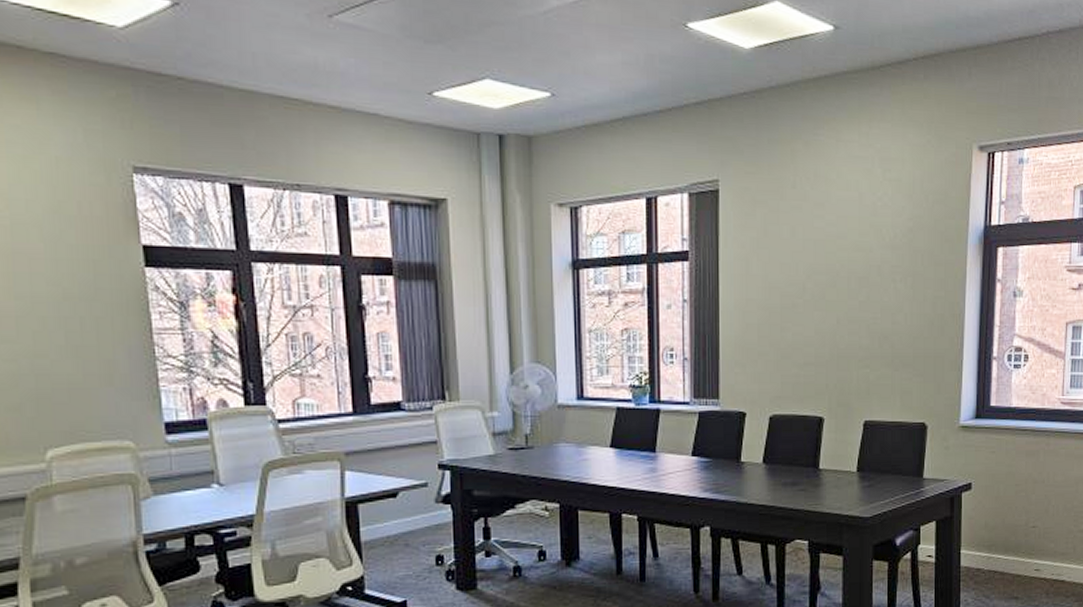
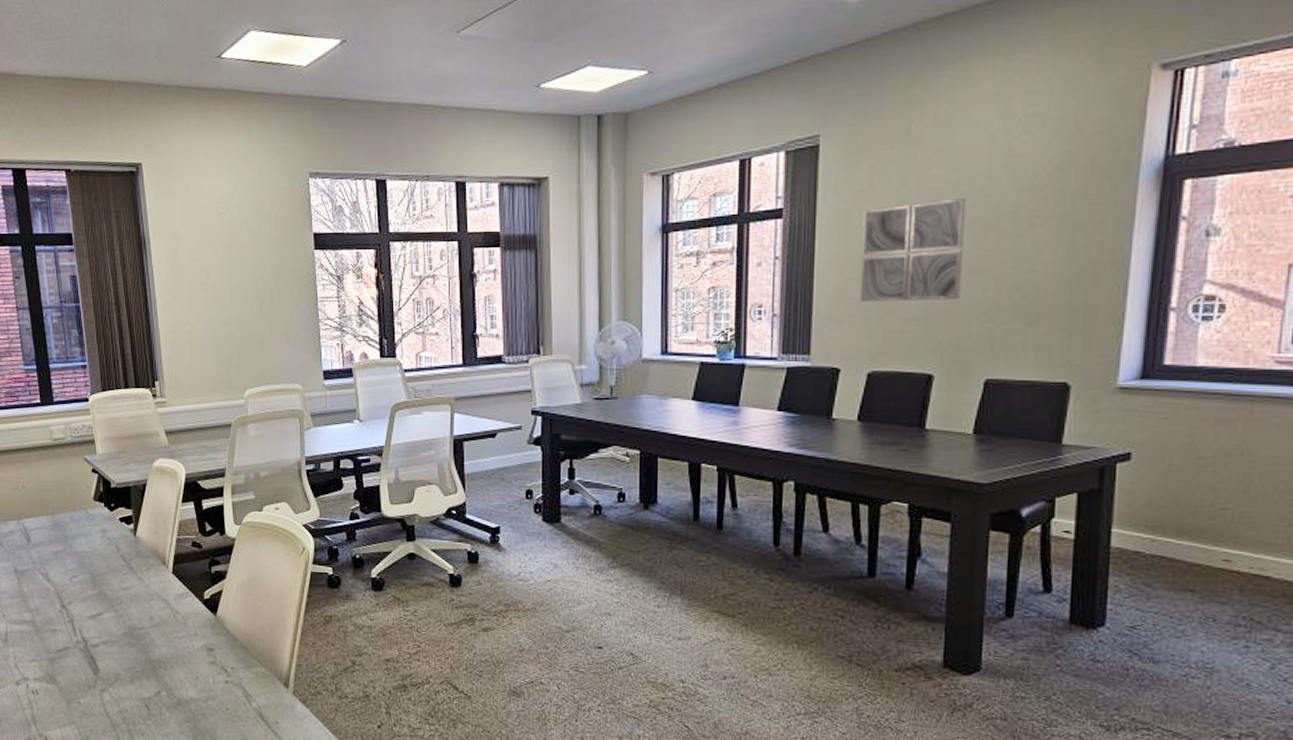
wall art: none [760,251,843,348] -> present [860,198,966,302]

